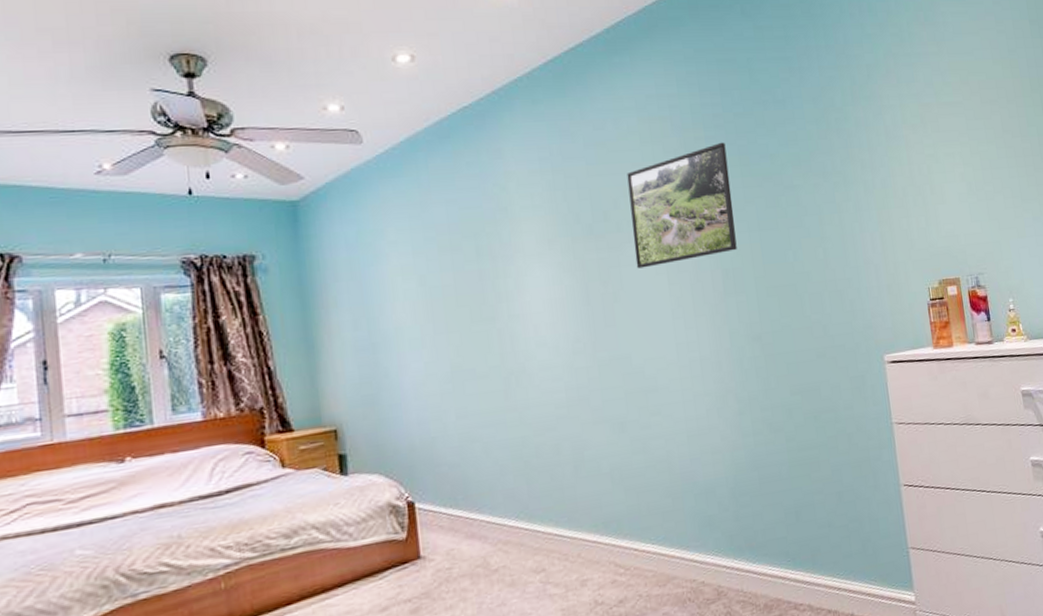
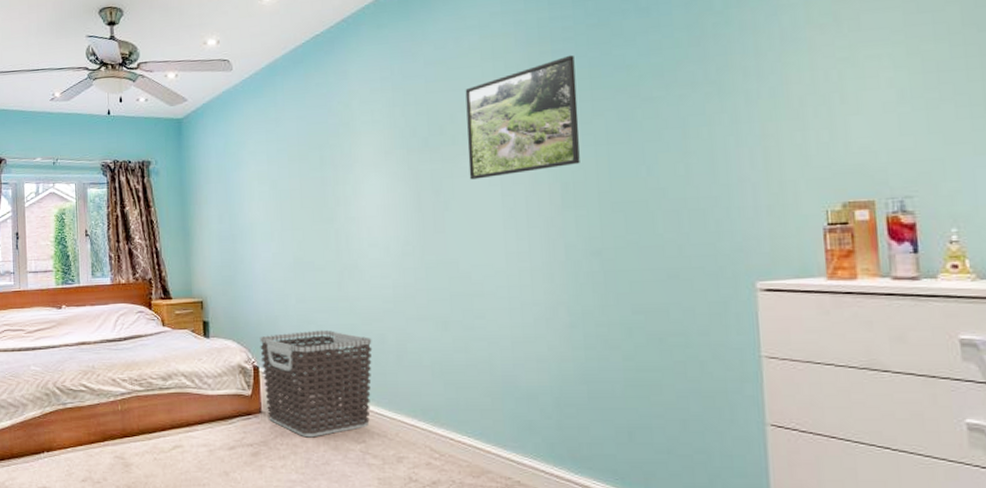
clothes hamper: none [413,446,549,578] -> present [259,329,373,438]

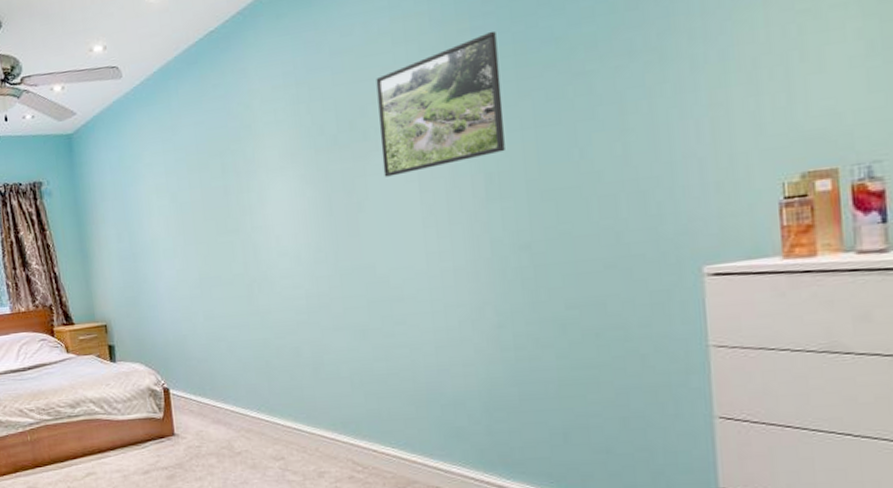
clothes hamper: present [259,329,373,438] -> none [168,346,288,458]

